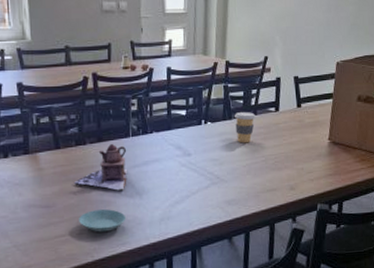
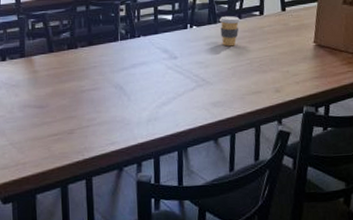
teapot: present [73,144,128,192] -> none [65,48,117,93]
saucer: present [79,209,127,232] -> none [70,110,115,132]

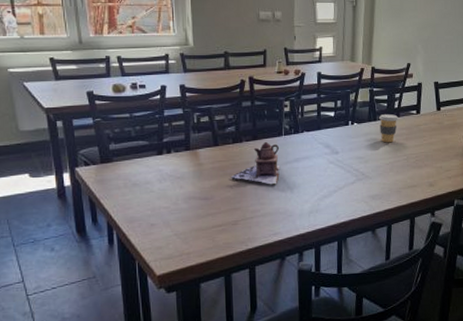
teapot: none [65,48,117,93] -> present [230,142,280,186]

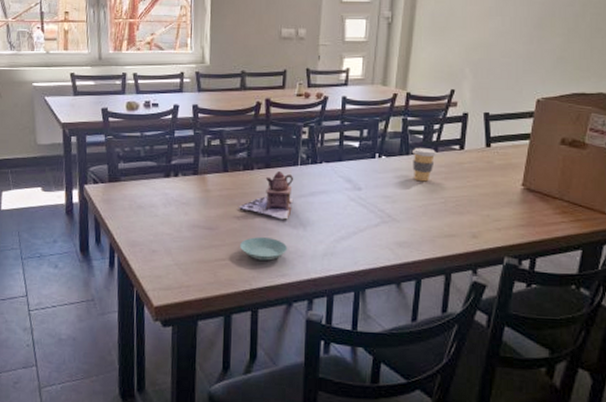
saucer: none [235,202,279,223] -> present [240,237,288,261]

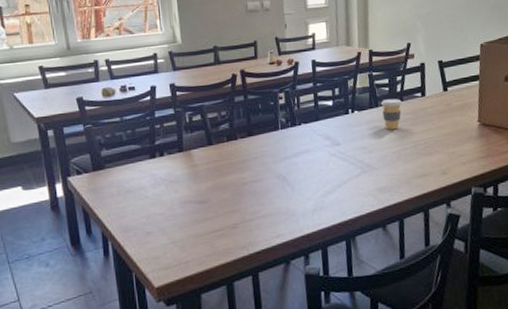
teapot: present [238,171,294,221] -> none [226,138,279,184]
saucer: present [240,237,288,261] -> none [233,202,280,226]

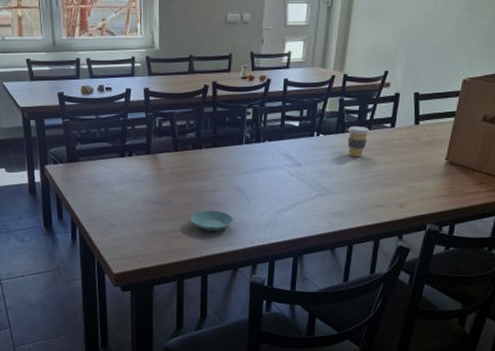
saucer: none [233,202,280,226] -> present [191,210,234,231]

